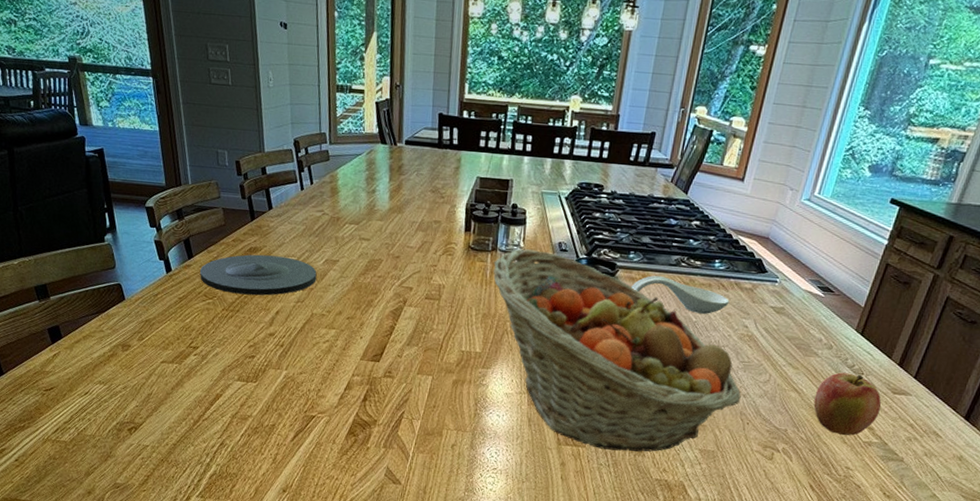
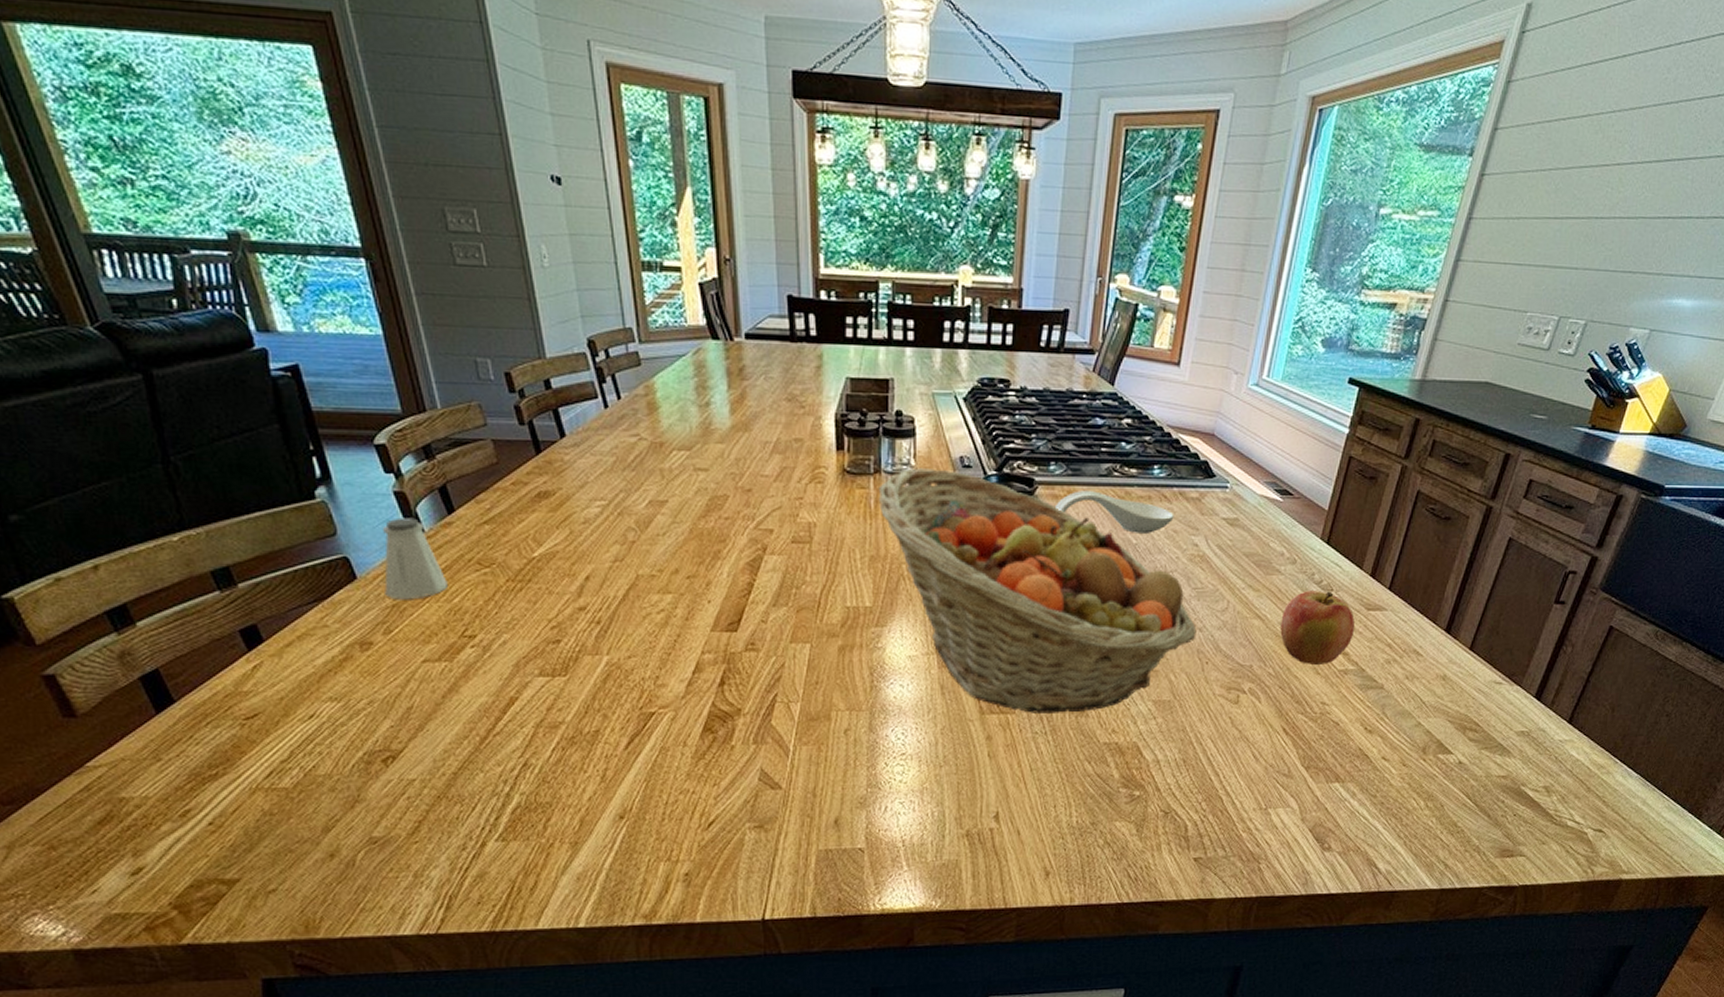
saltshaker: none [142,259,183,318] -> present [383,517,448,600]
plate: present [199,254,317,296] -> none [466,500,639,558]

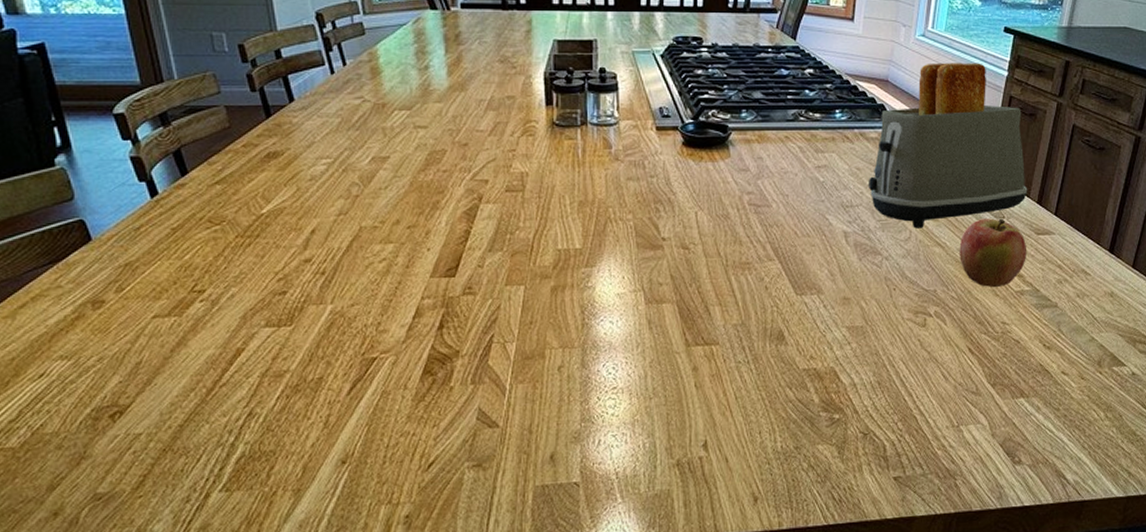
saltshaker: present [383,517,448,600] -> none [118,181,179,259]
fruit basket: present [878,468,1197,713] -> none [585,119,883,344]
spoon rest: present [1054,491,1174,533] -> none [747,135,857,172]
toaster: none [1186,416,1361,599] -> present [869,63,1028,229]

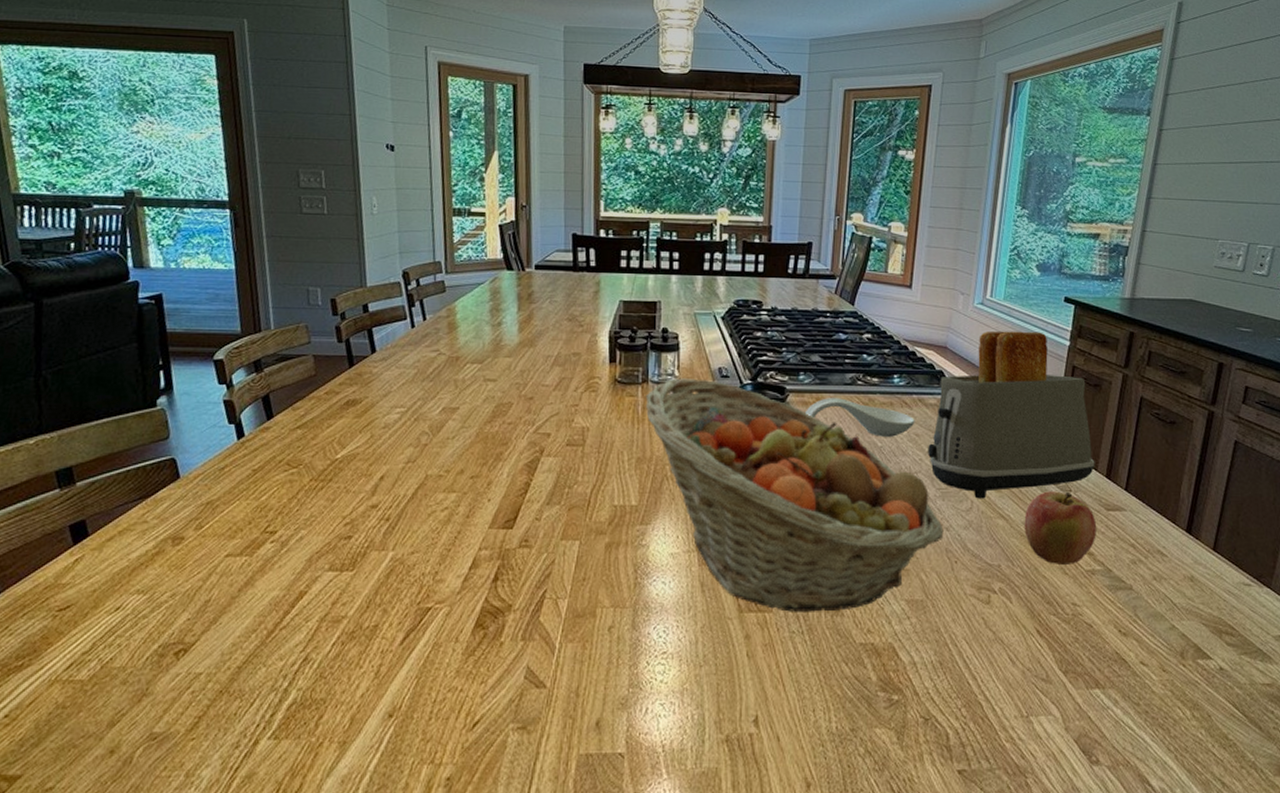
fruit basket: none [585,119,883,344] -> present [645,378,944,612]
spoon rest: none [747,135,857,172] -> present [804,398,915,437]

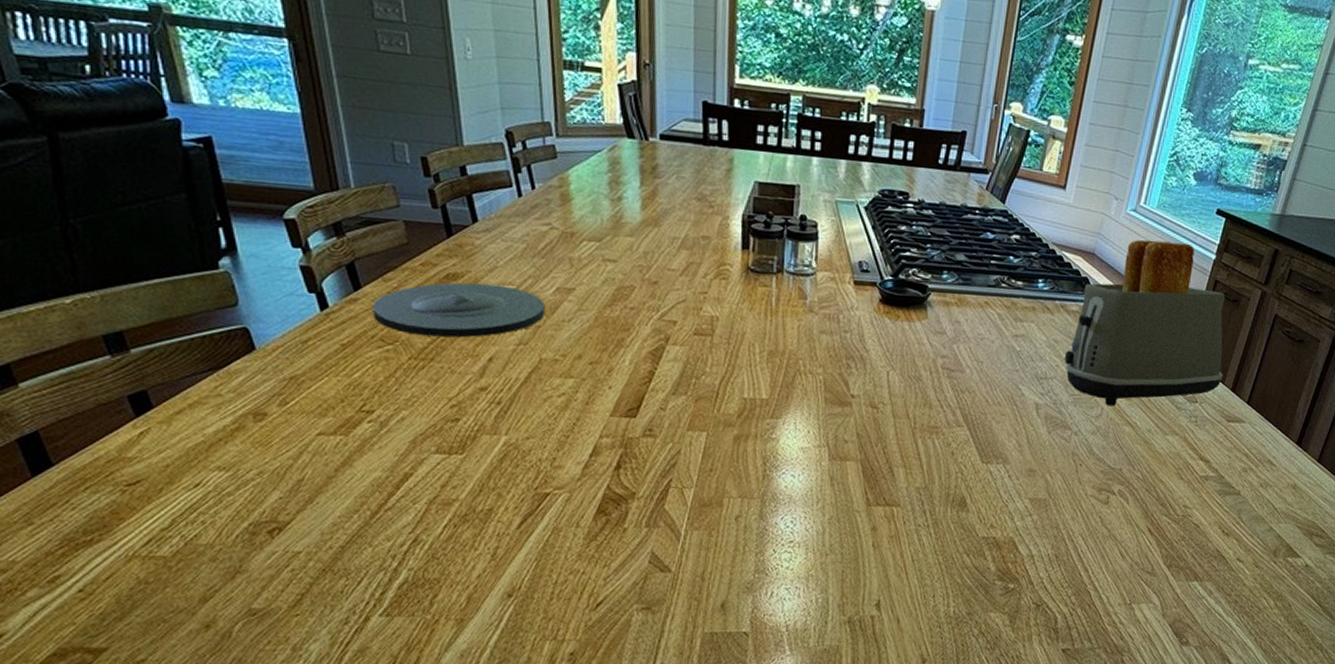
plate: none [281,408,432,459] -> present [371,282,545,338]
fruit basket: present [645,378,944,612] -> none [779,270,1072,507]
spoon rest: present [804,398,915,437] -> none [945,299,1056,342]
apple: present [1024,491,1096,566] -> none [1148,401,1216,471]

